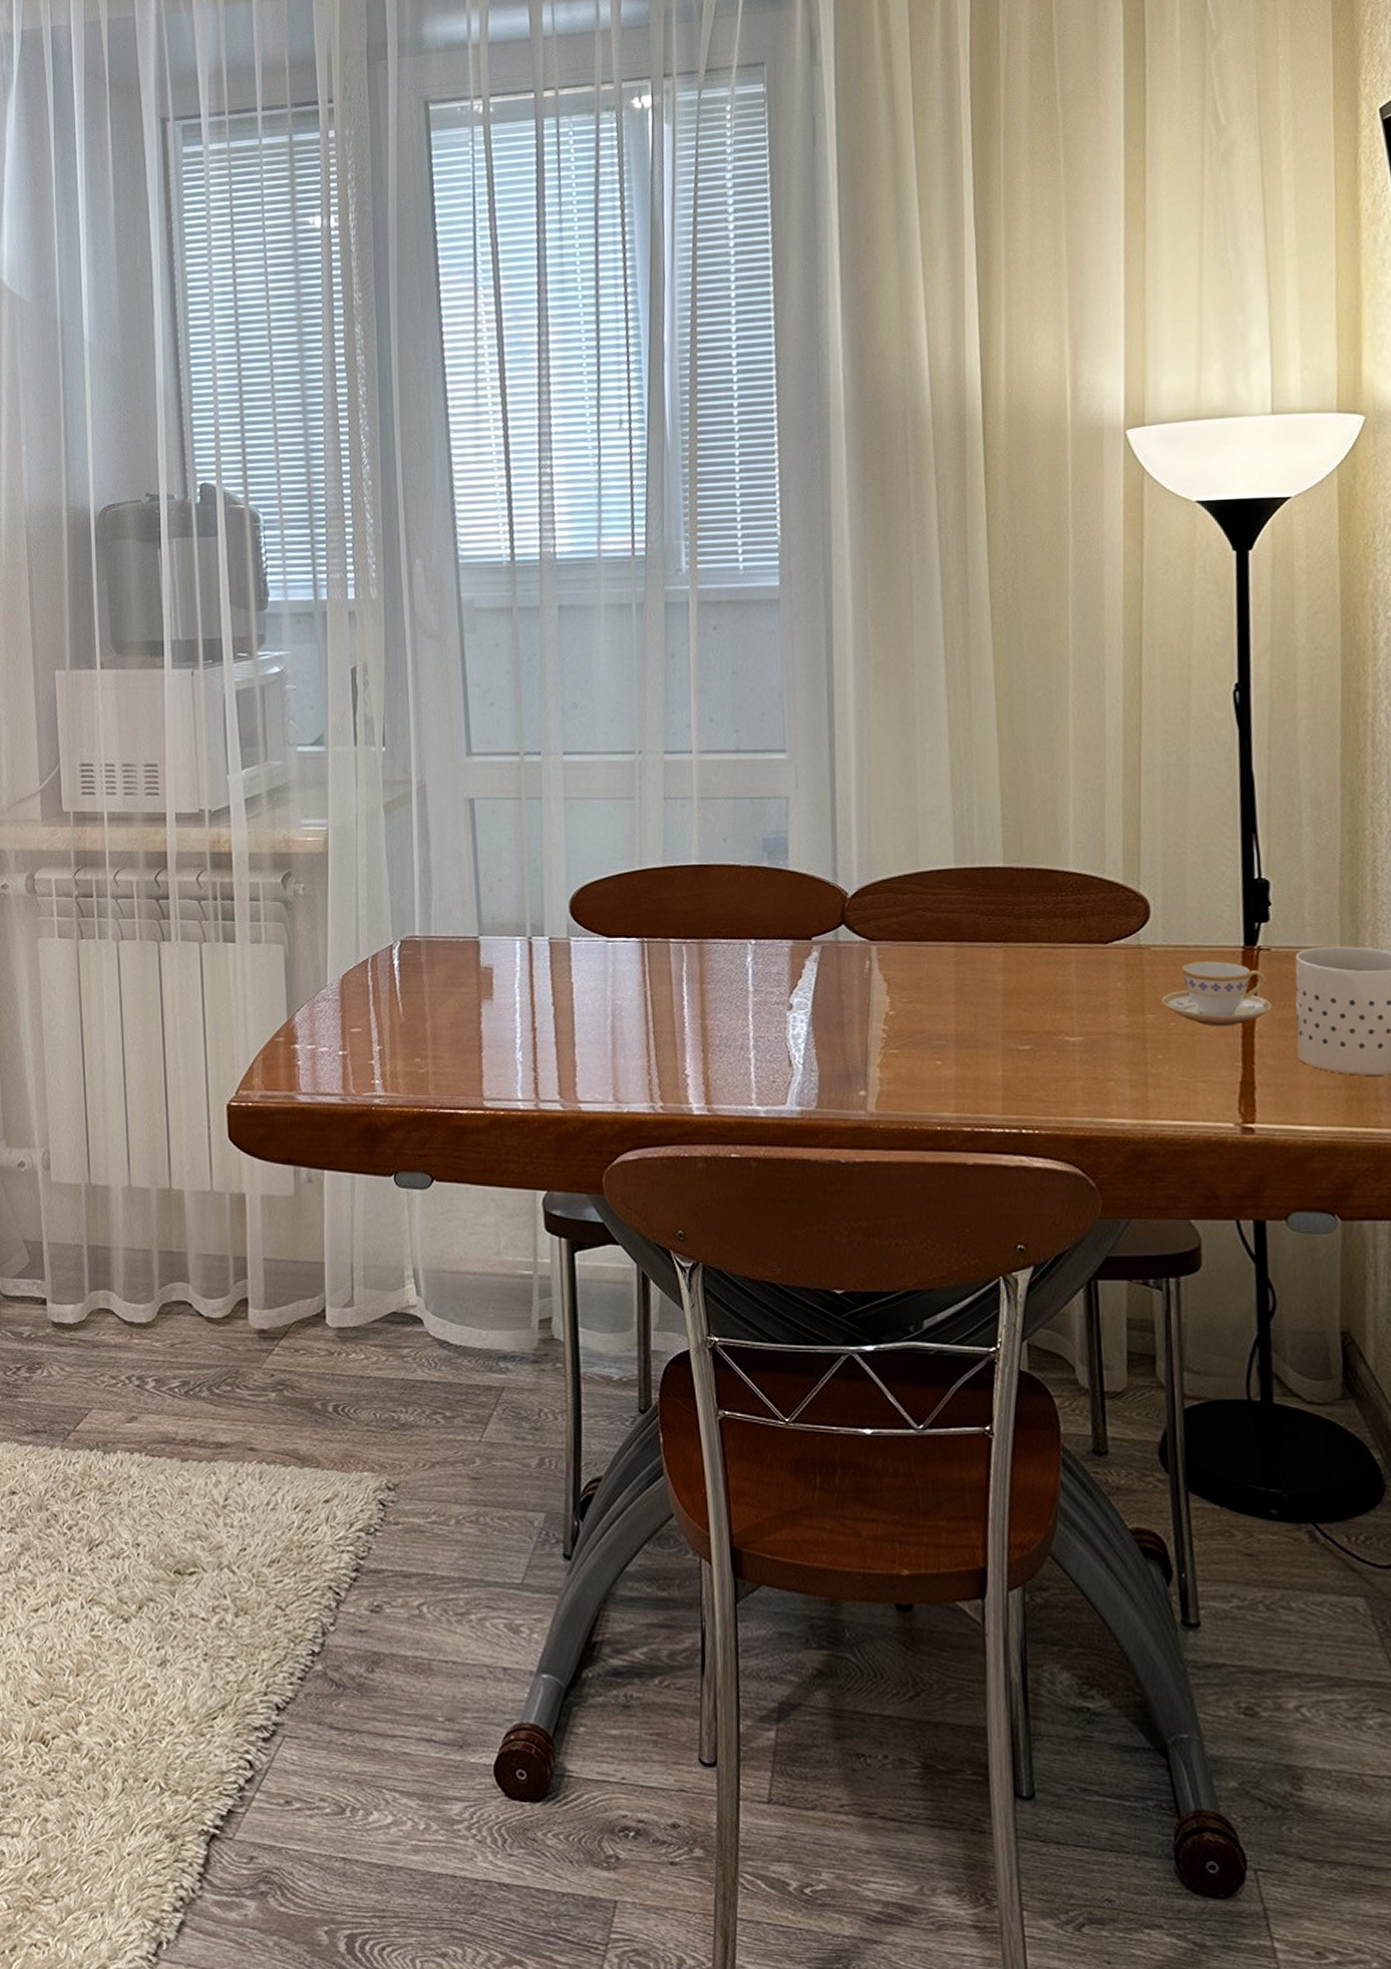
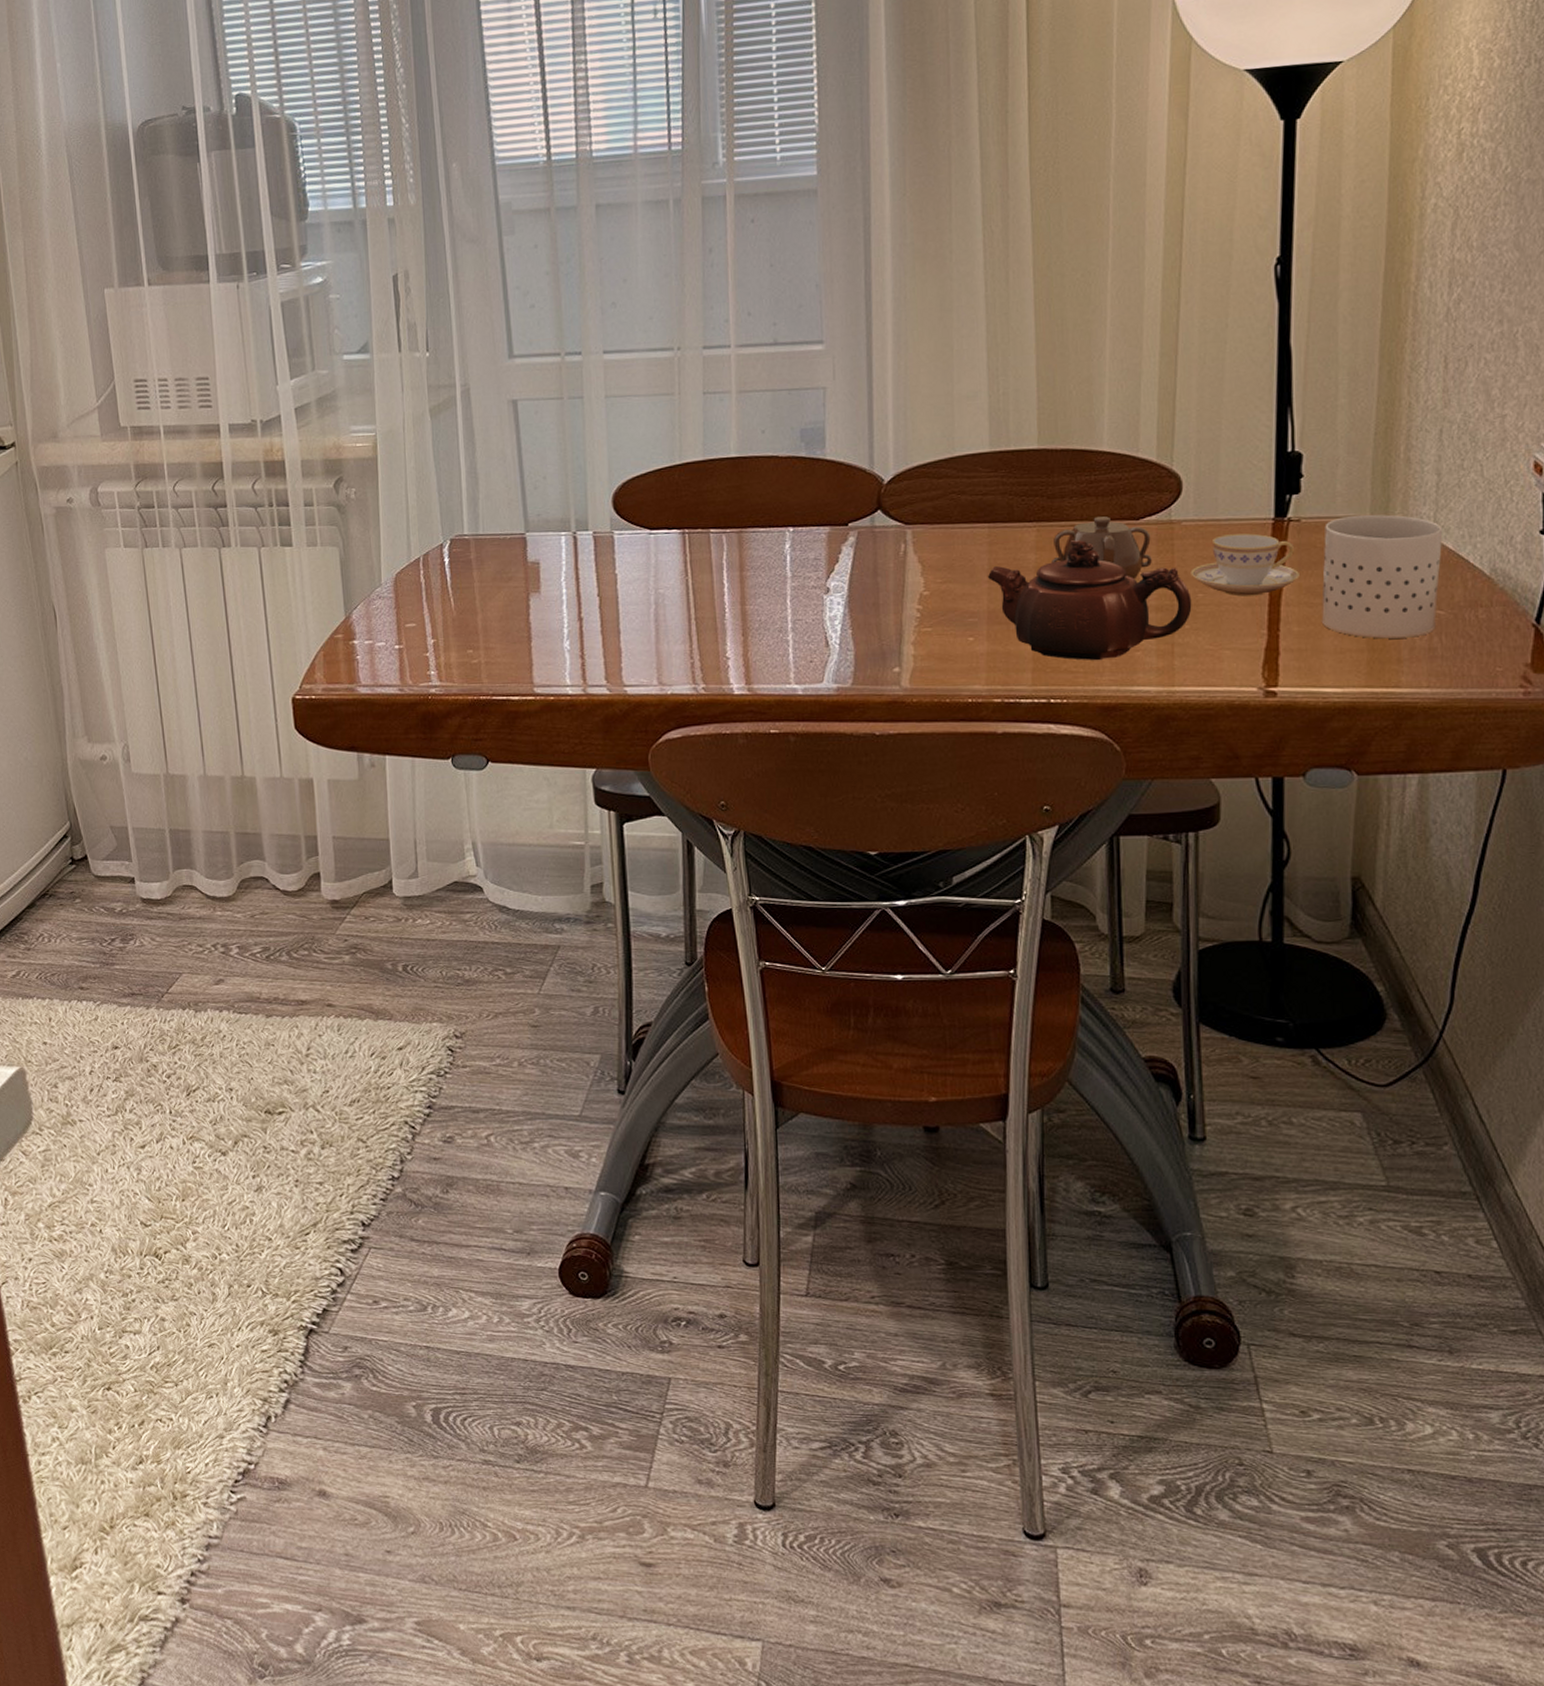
teapot: none [954,962,1164,1089] -> present [987,540,1192,660]
sugar bowl: none [1020,939,1122,1006] -> present [1052,516,1152,580]

